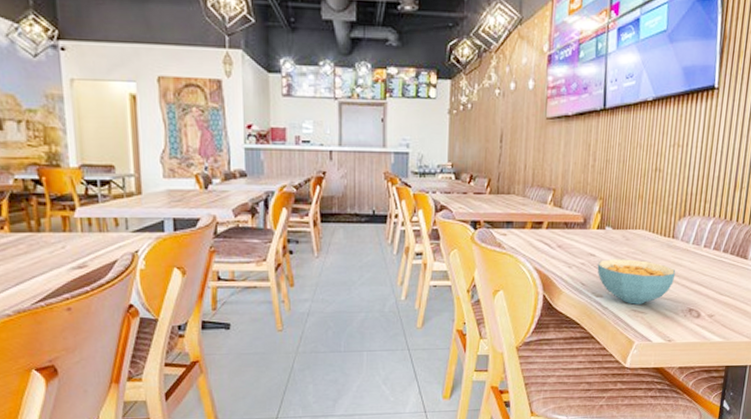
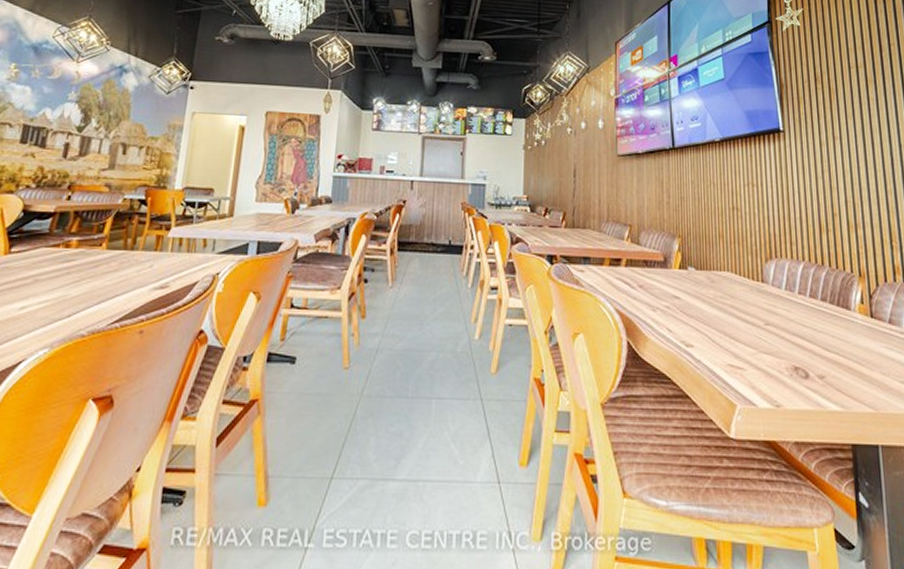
cereal bowl: present [597,259,676,305] -> none [683,303,772,358]

